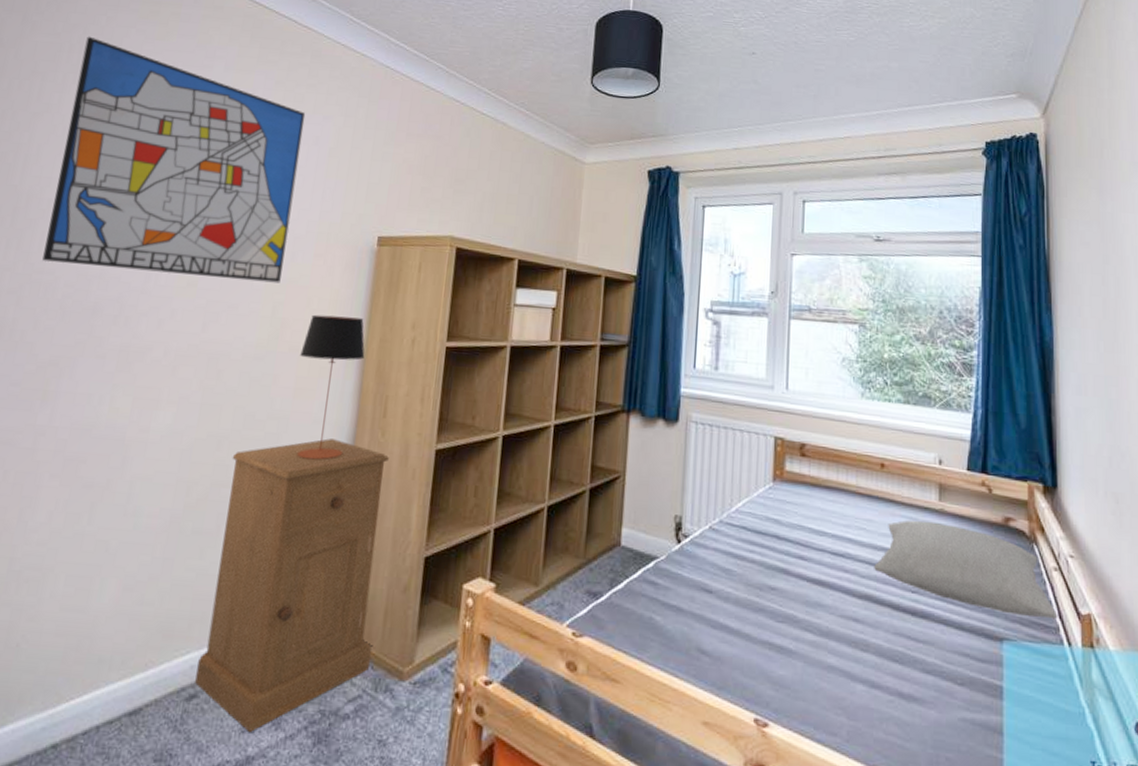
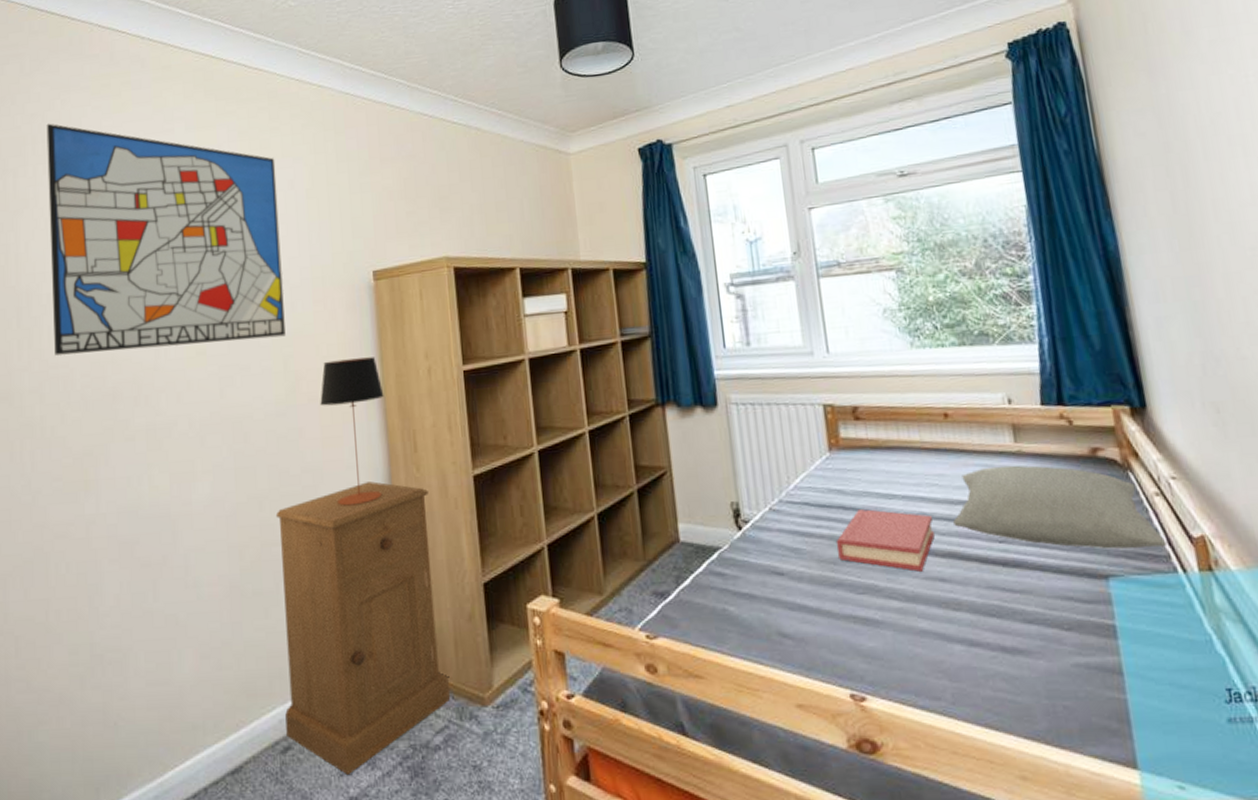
hardback book: none [765,541,855,609] -> present [837,509,935,572]

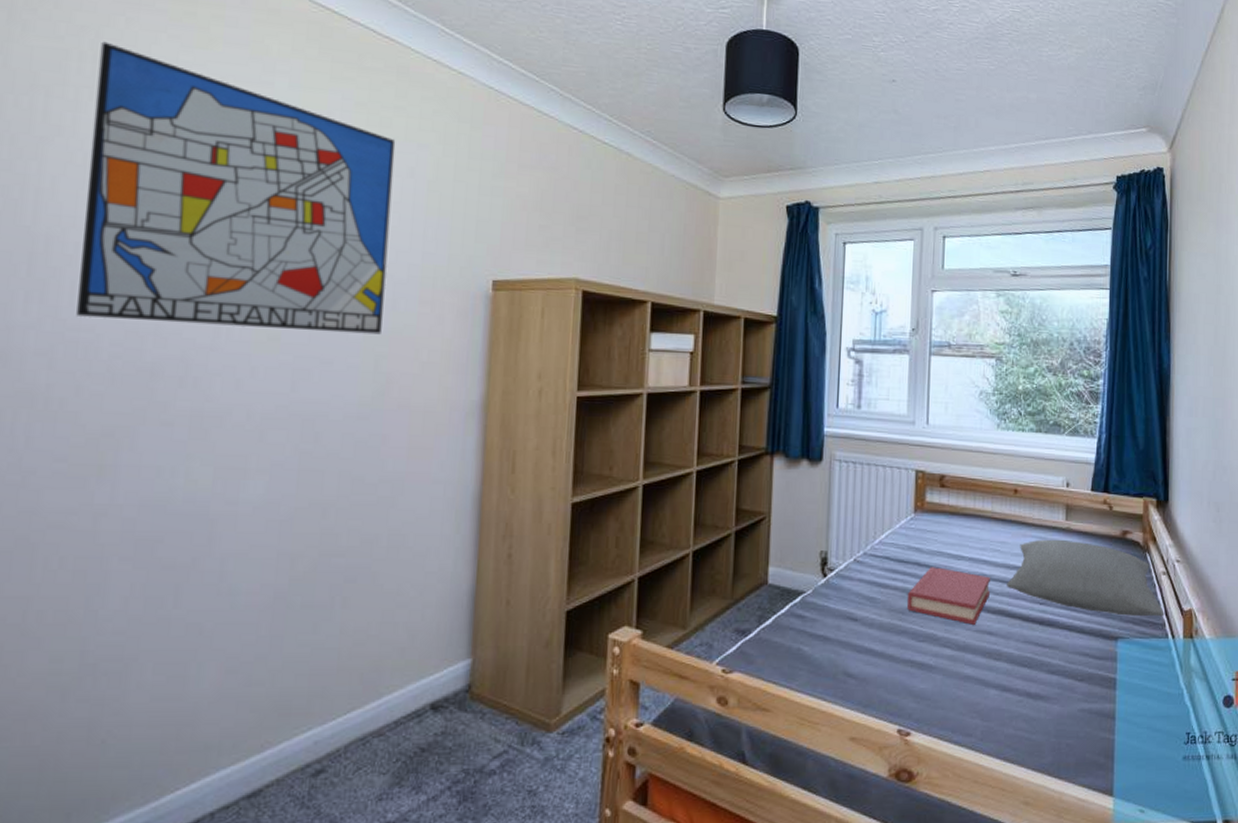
cabinet: present [275,481,450,774] -> none [321,499,521,799]
table lamp: present [320,357,384,506] -> none [412,367,487,522]

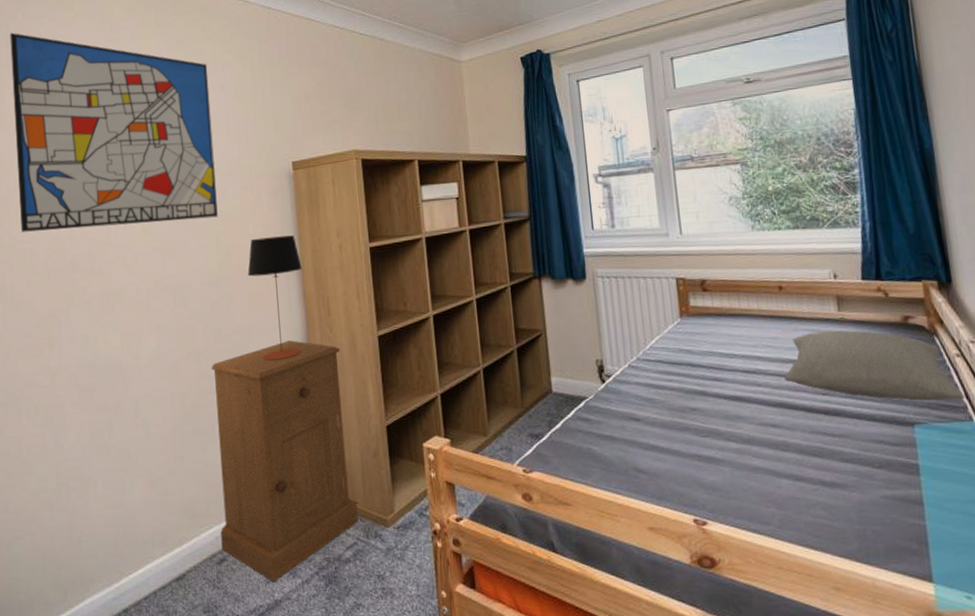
cabinet: none [321,499,521,799] -> present [211,340,358,582]
table lamp: none [412,367,487,522] -> present [248,235,302,361]
hardback book: present [907,567,990,625] -> none [685,366,768,419]

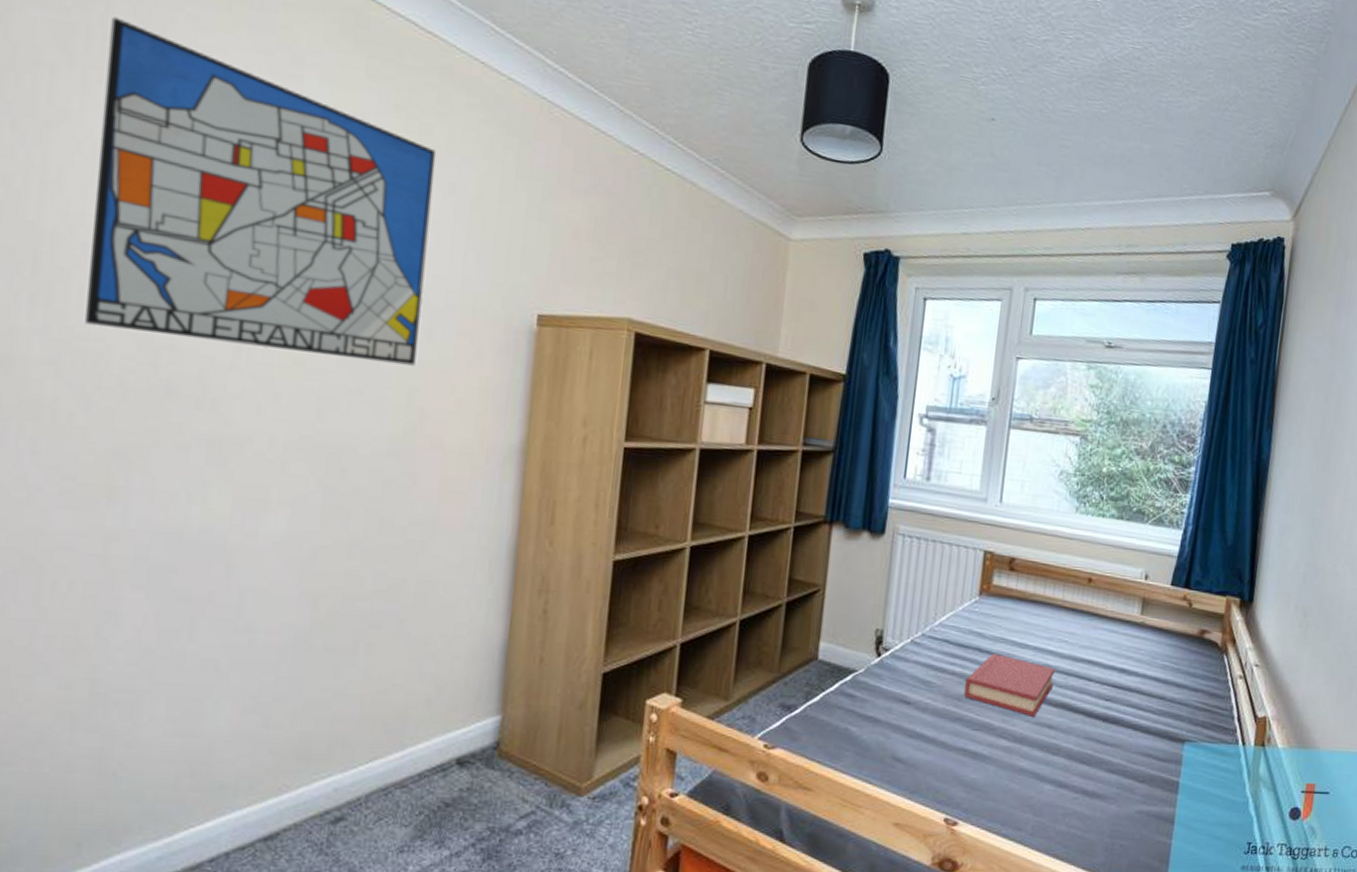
cabinet: present [211,340,358,582] -> none [341,547,559,851]
table lamp: present [248,235,302,361] -> none [445,405,526,571]
hardback book: none [685,366,768,419] -> present [964,654,1055,717]
pillow: present [784,330,965,401] -> none [1072,633,1237,722]

